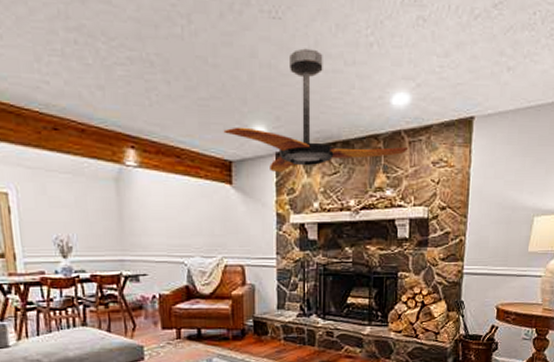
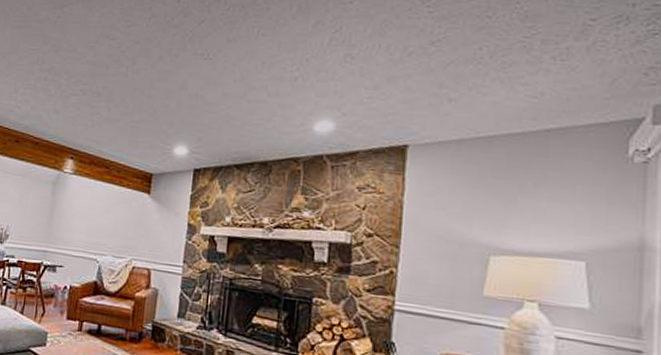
ceiling fan: present [223,48,409,173] -> none [149,82,331,188]

